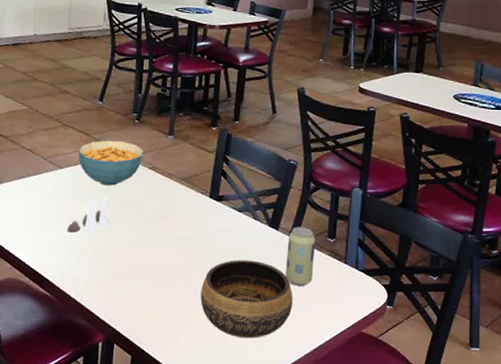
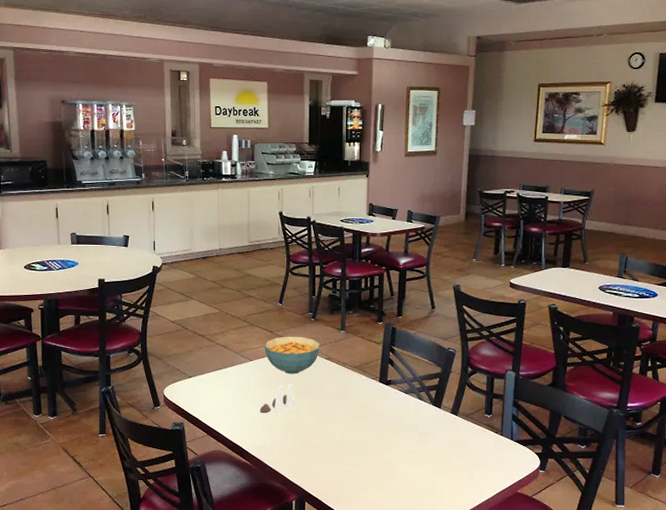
bowl: present [200,260,293,339] -> none [376,433,456,498]
beverage can: present [285,227,316,286] -> none [448,405,474,454]

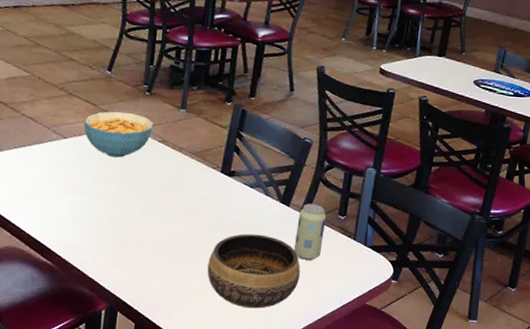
salt and pepper shaker set: present [260,384,296,414] -> none [70,169,116,205]
bowl: none [376,433,456,498] -> present [207,234,301,309]
beverage can: none [448,405,474,454] -> present [293,203,327,260]

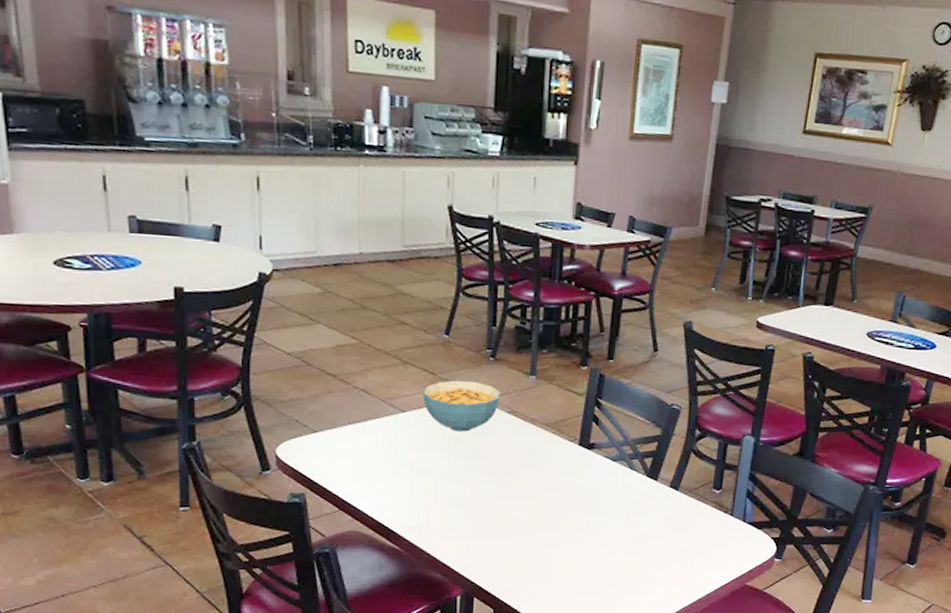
bowl: present [207,234,301,309] -> none [569,512,673,592]
beverage can: present [293,203,327,260] -> none [663,477,700,539]

